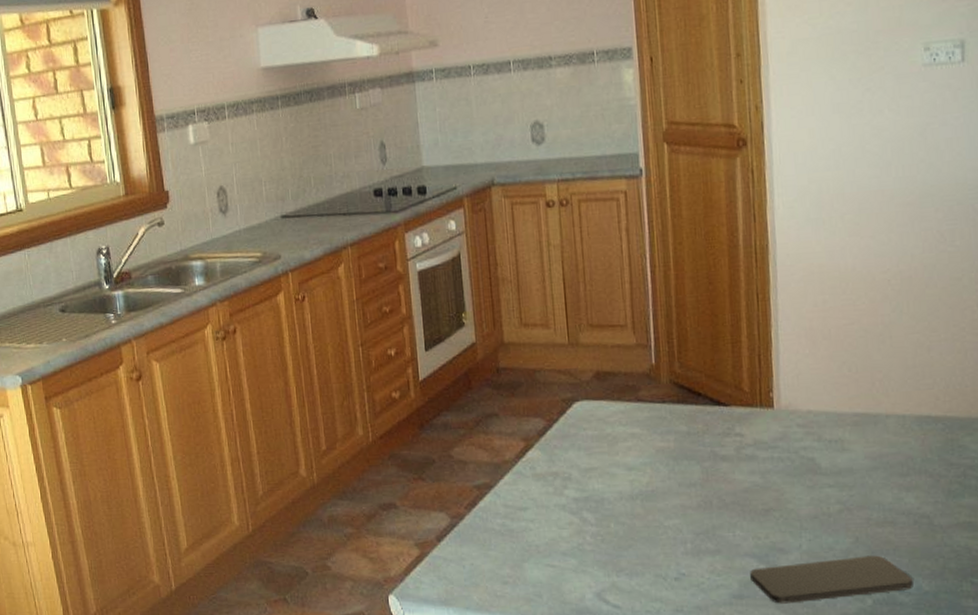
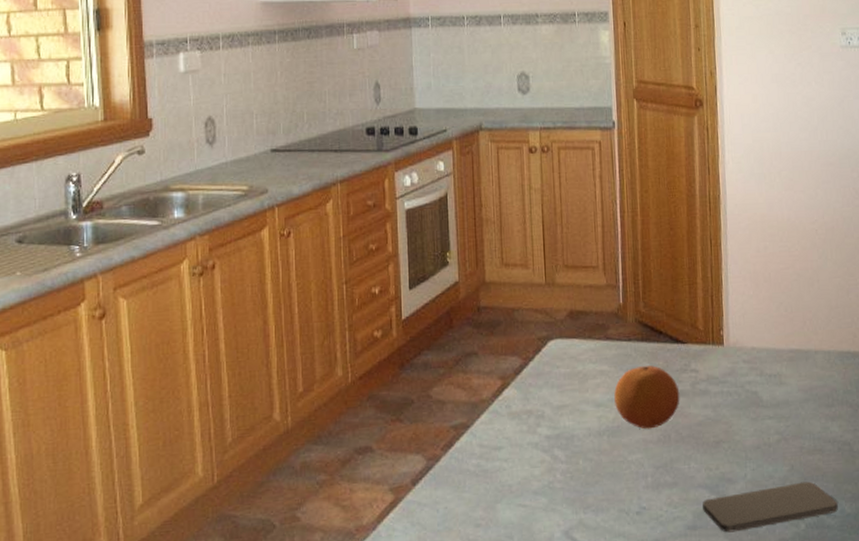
fruit: none [647,429,723,495] -> present [614,365,680,429]

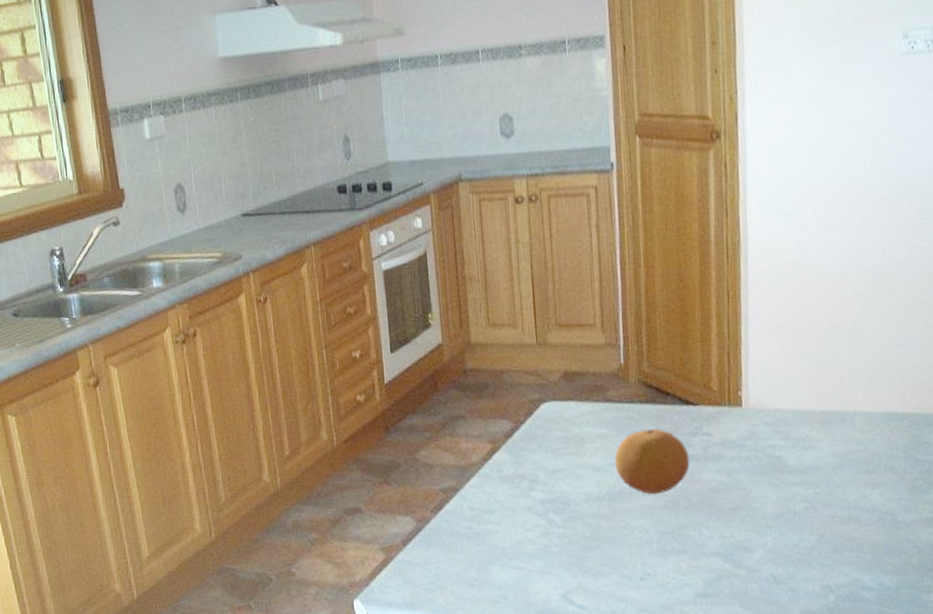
smartphone: present [703,481,838,533] -> none [715,552,876,602]

